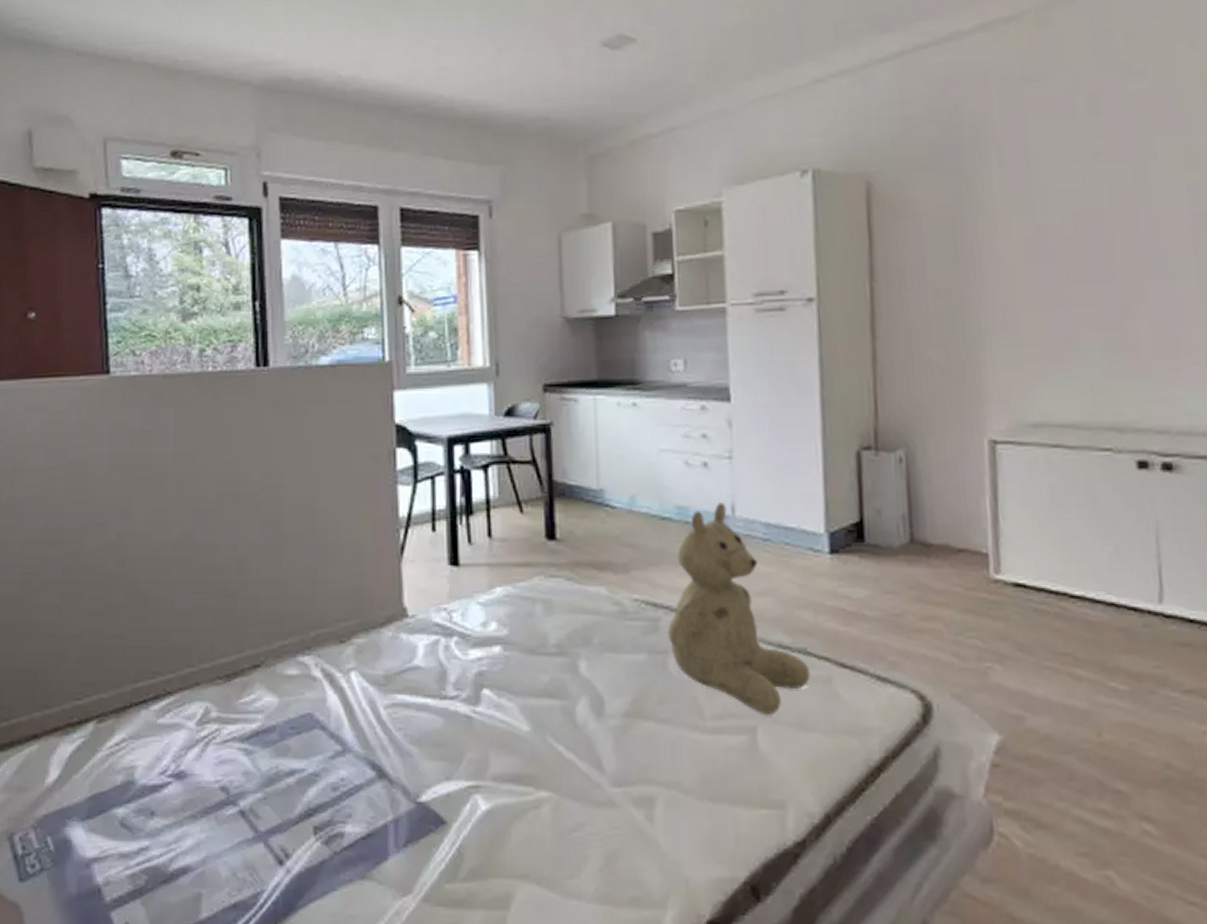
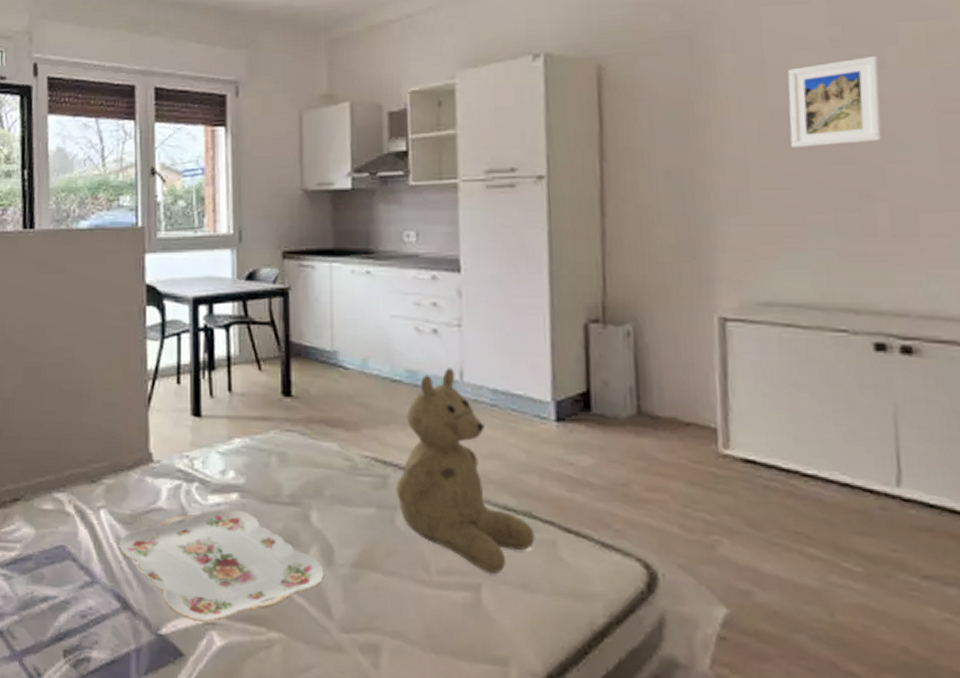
serving tray: none [372,664,594,785] -> present [118,509,324,622]
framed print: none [1052,170,1143,265] -> present [787,55,882,147]

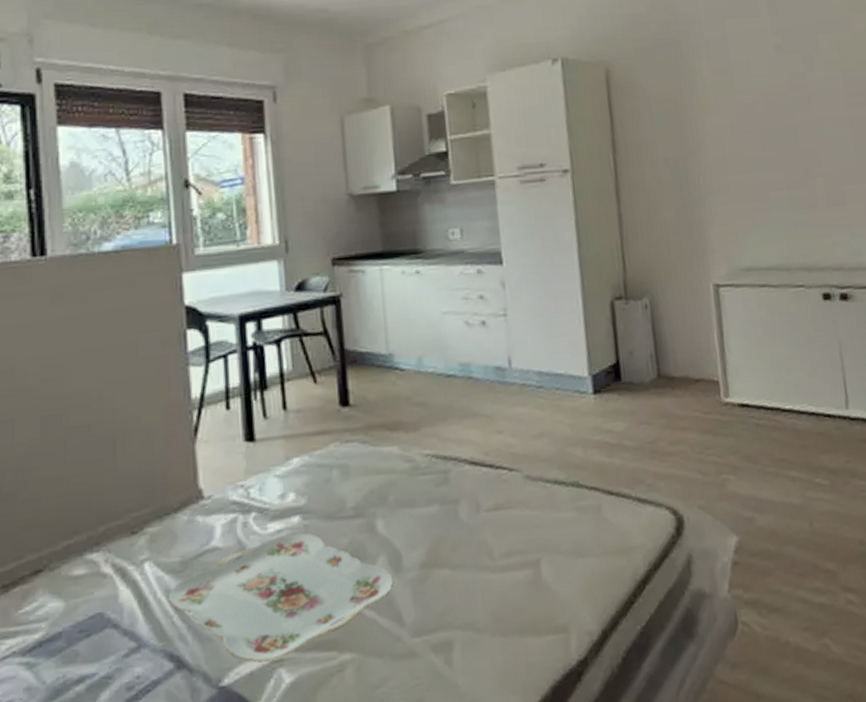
teddy bear: present [396,368,535,575] -> none [457,356,583,548]
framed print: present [787,55,882,147] -> none [747,60,815,136]

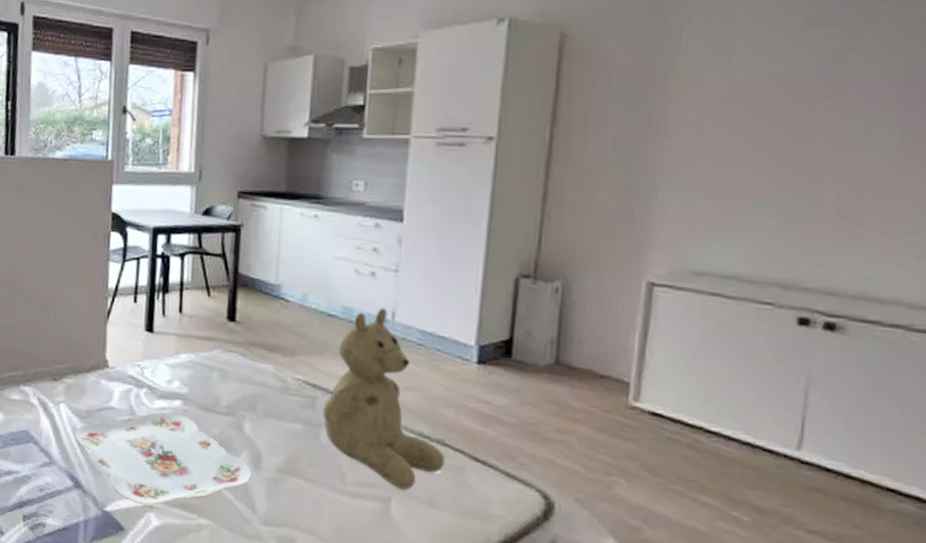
teddy bear: none [457,356,583,548] -> present [322,308,445,491]

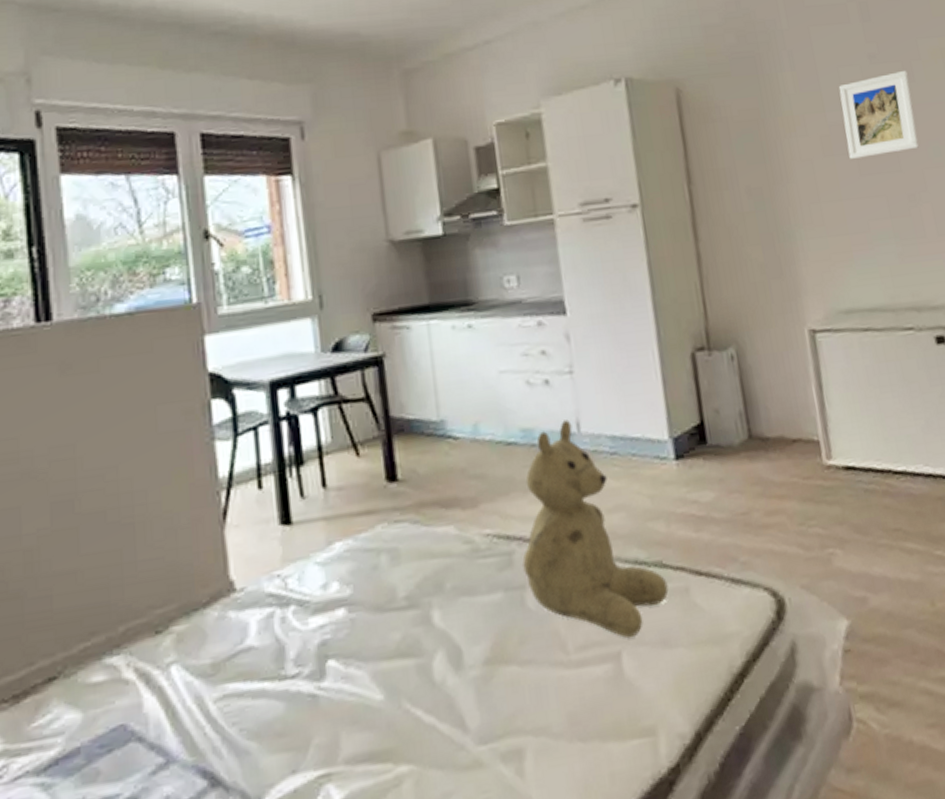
serving tray: present [74,412,252,505] -> none [198,627,454,778]
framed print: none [746,37,852,126] -> present [838,70,919,159]

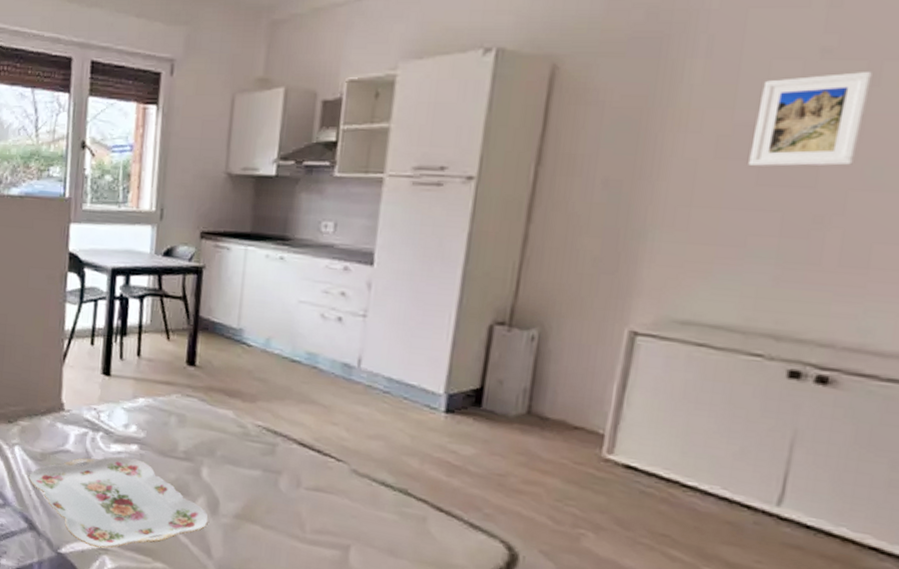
serving tray: none [198,627,454,778] -> present [28,456,209,548]
teddy bear: present [522,420,669,638] -> none [282,354,408,539]

